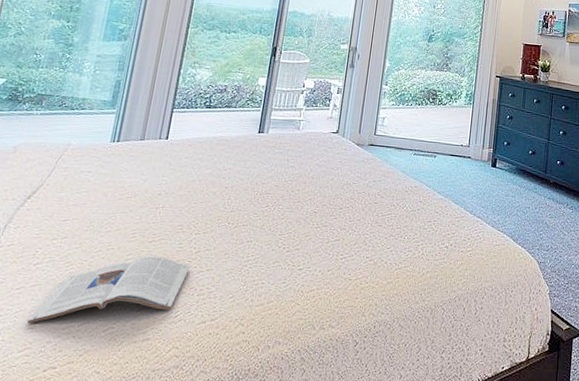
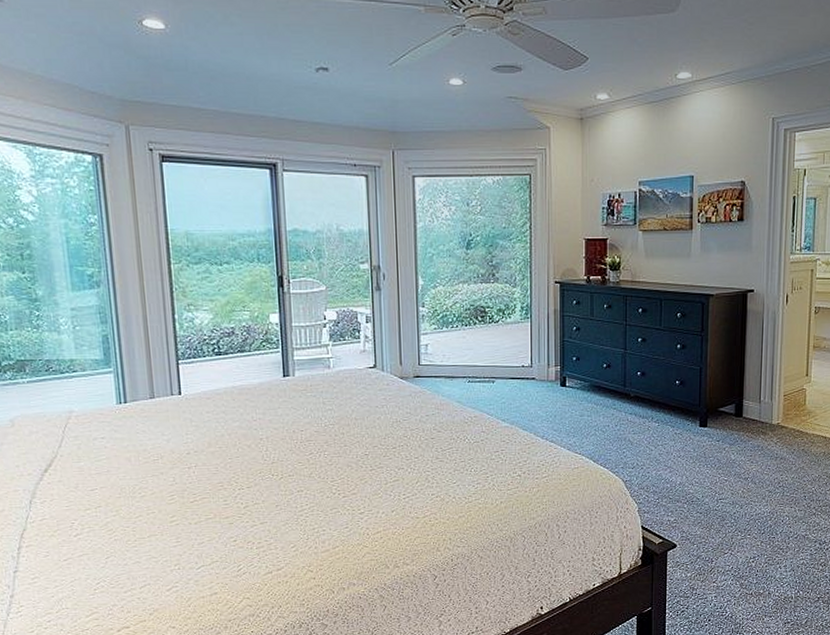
magazine: present [27,255,191,324] -> none [85,515,242,591]

